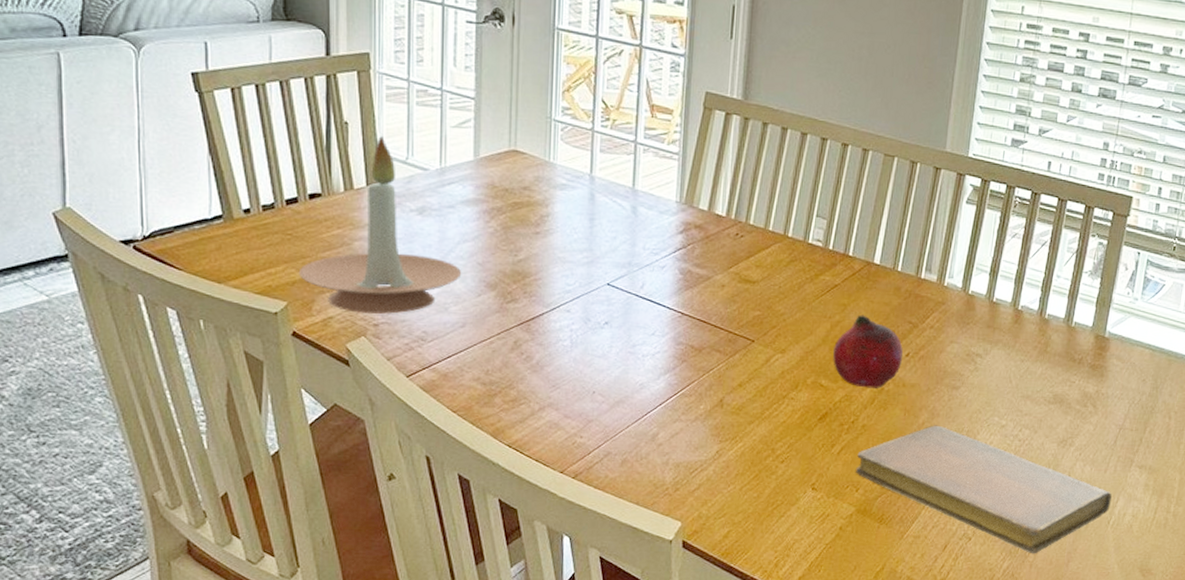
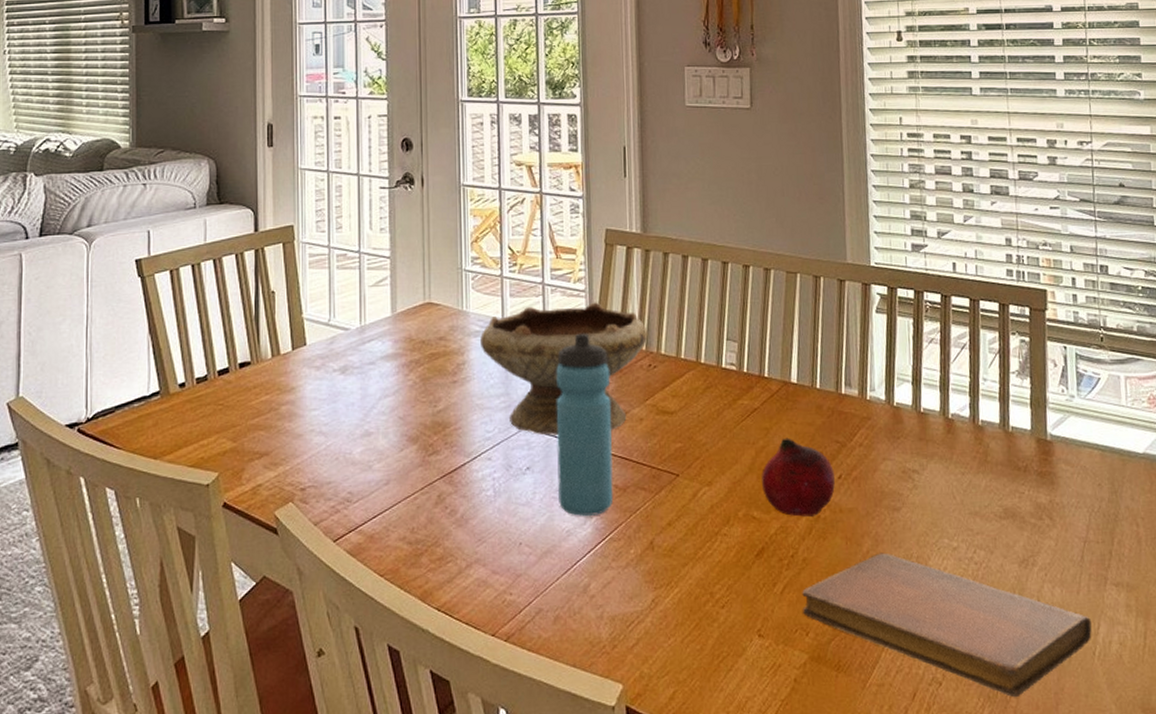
candle holder: present [298,136,462,314] -> none [229,301,384,478]
bowl: none [566,165,738,294] -> present [480,302,648,435]
water bottle: none [634,197,697,372] -> present [556,334,614,516]

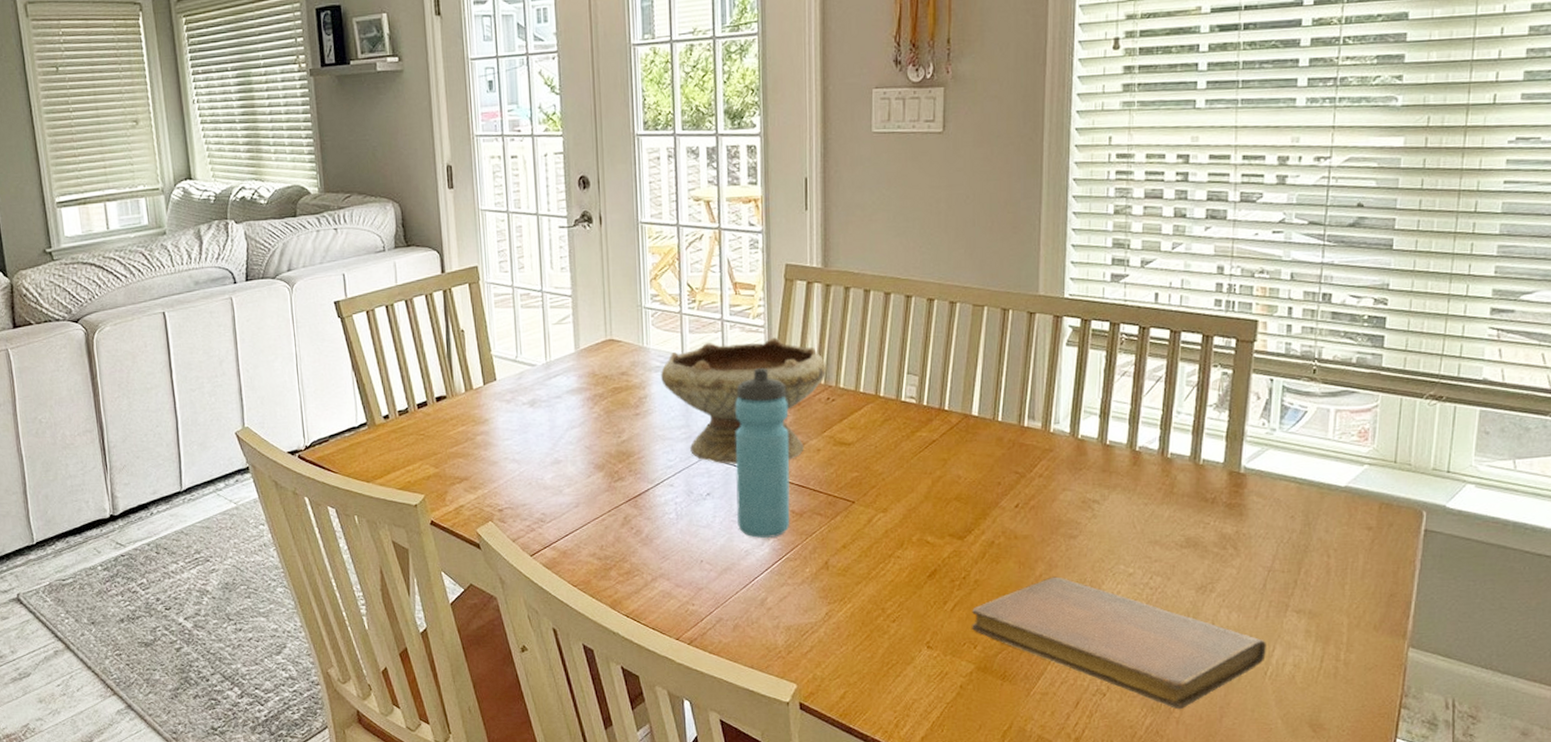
fruit: present [762,437,835,517] -> none [937,468,1011,542]

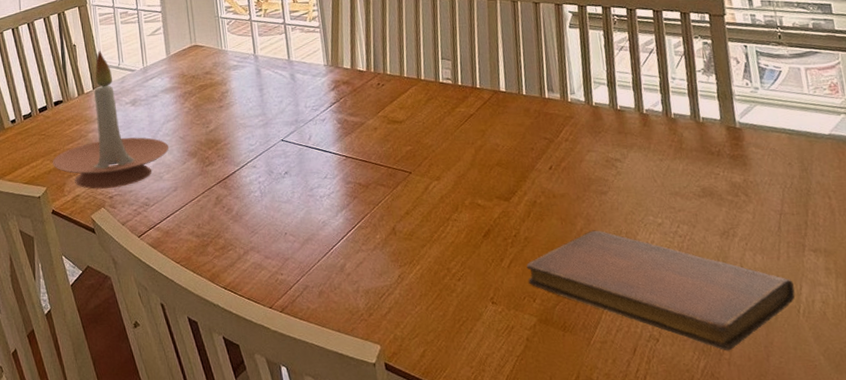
candle holder: none [432,339,572,500] -> present [52,51,170,190]
bowl: present [661,337,827,464] -> none [238,35,375,146]
water bottle: present [735,368,790,538] -> none [301,62,359,210]

